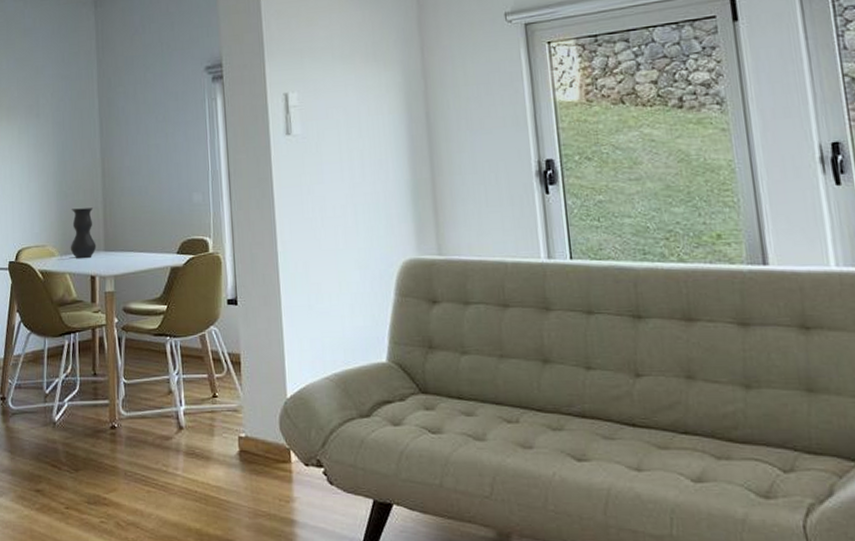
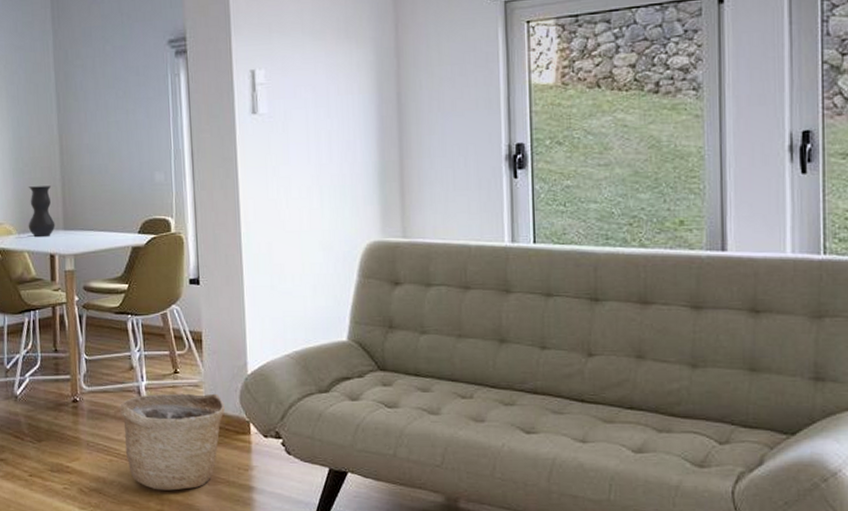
basket: none [157,418,264,525] -> present [119,393,225,491]

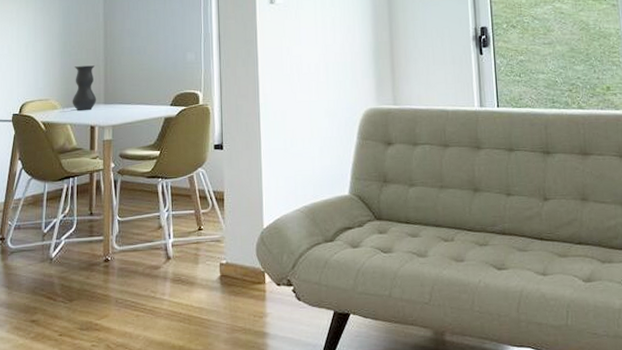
basket: present [119,393,225,491] -> none [147,247,243,342]

